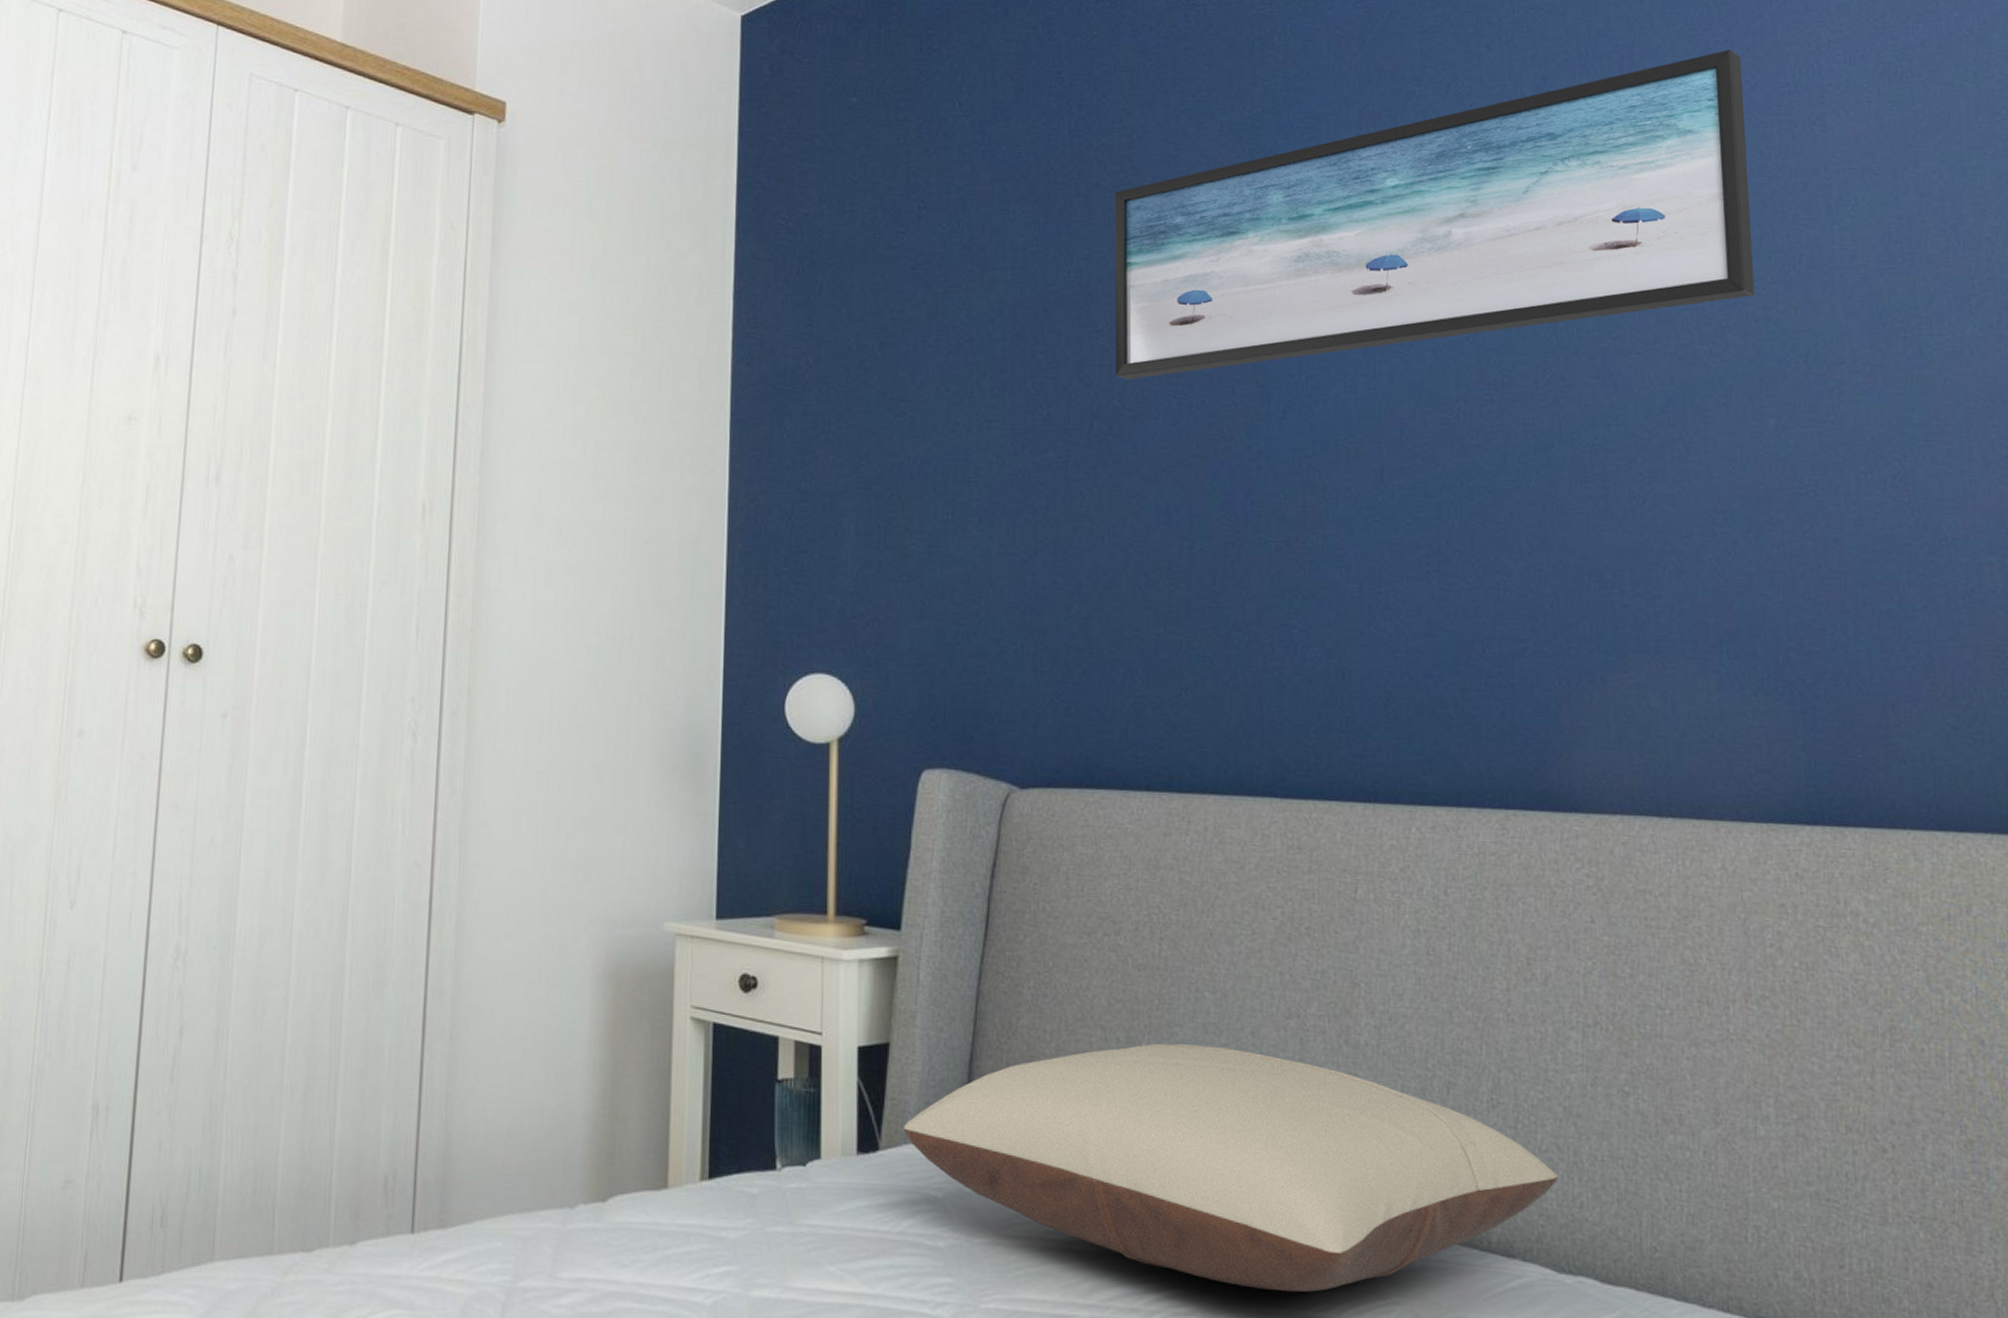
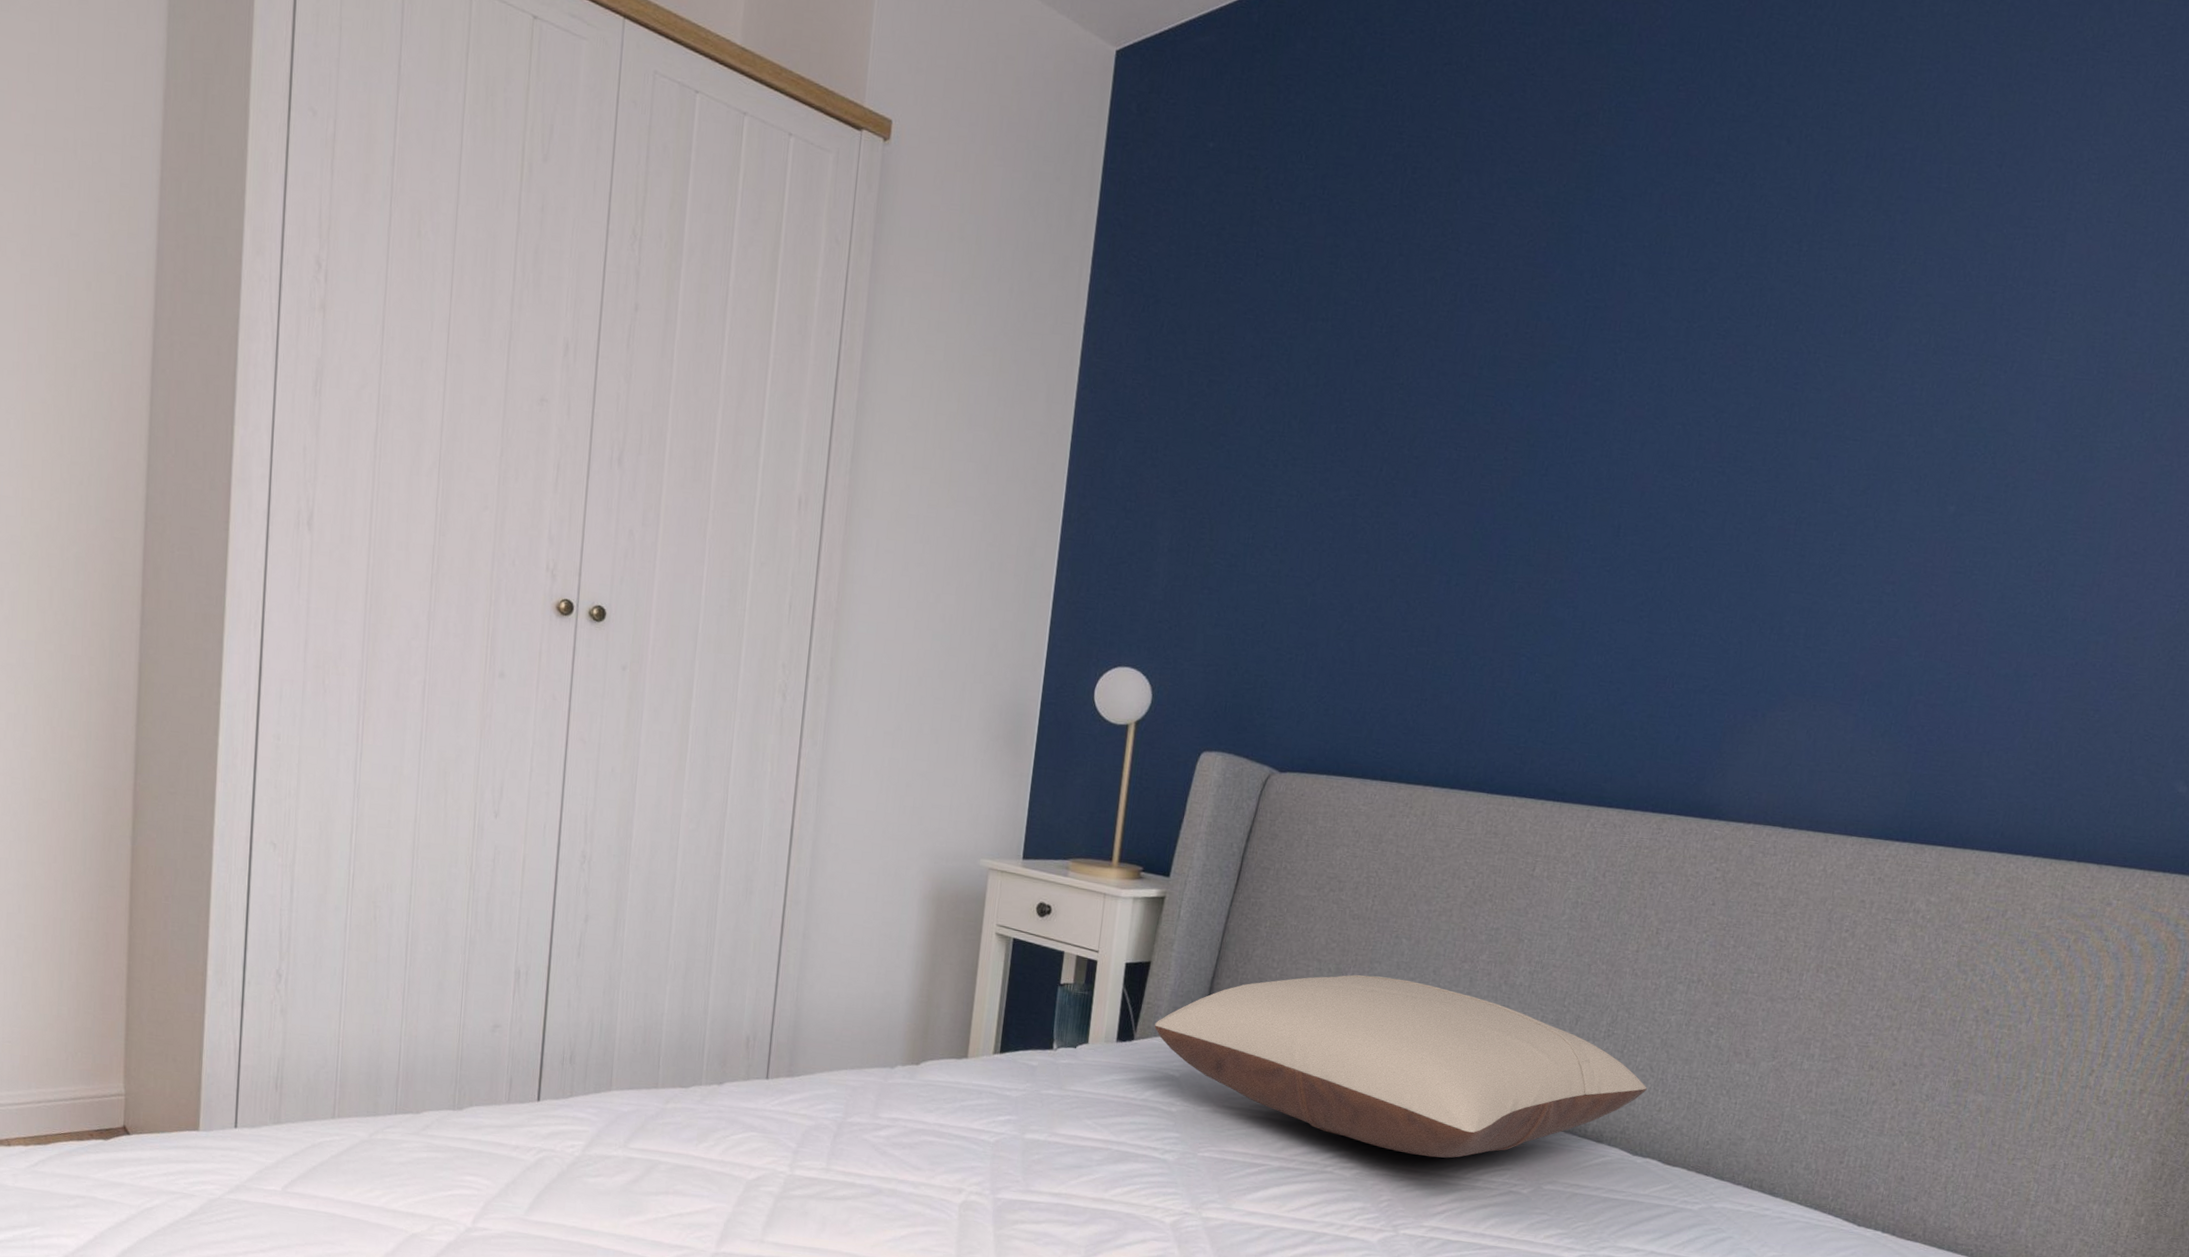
wall art: present [1115,49,1755,380] -> none [1408,160,2009,431]

